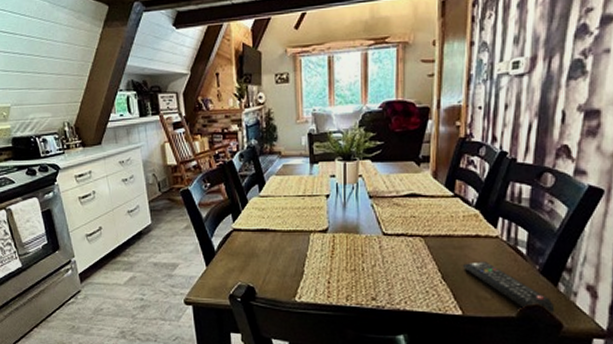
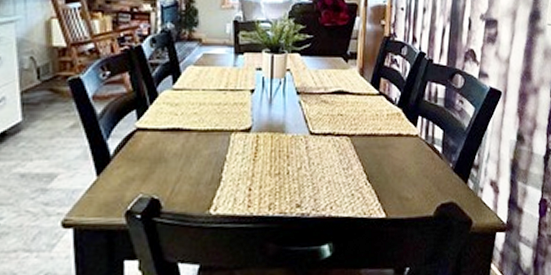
remote control: present [462,261,555,316] -> none [386,161,466,213]

